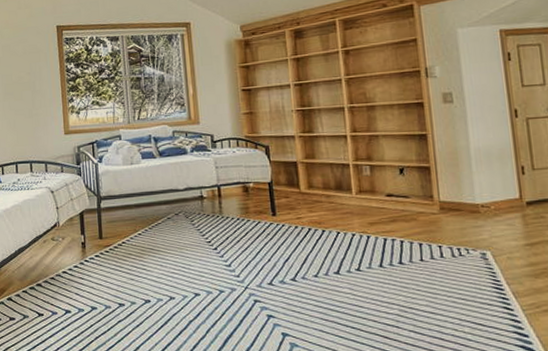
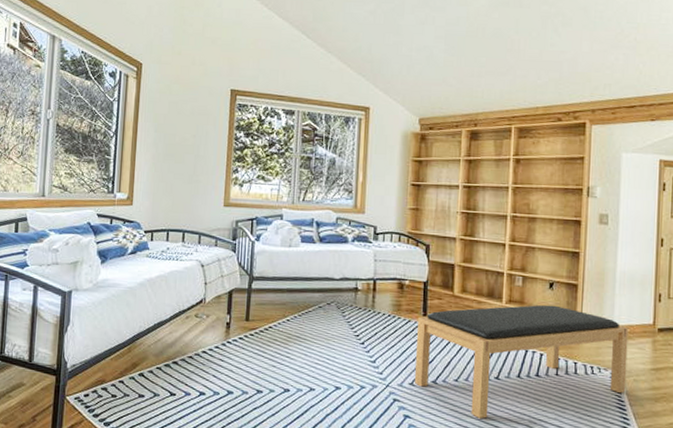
bench: none [268,190,501,313] -> present [414,304,629,419]

